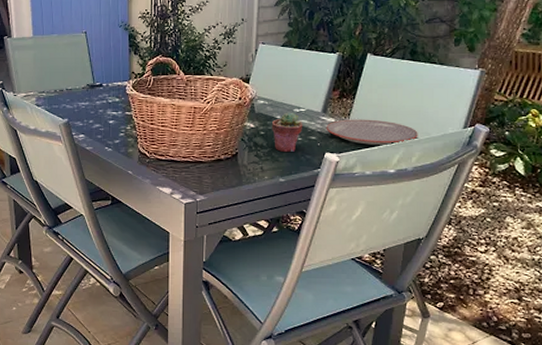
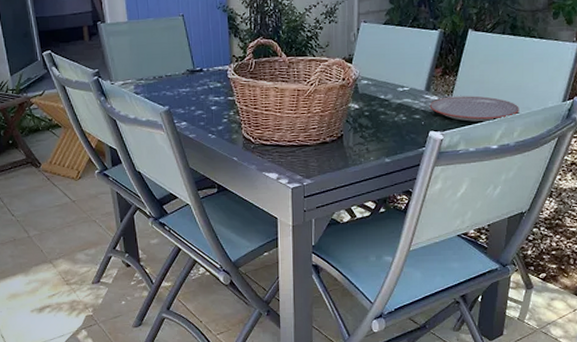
potted succulent: present [271,112,303,152] -> none [375,91,407,132]

